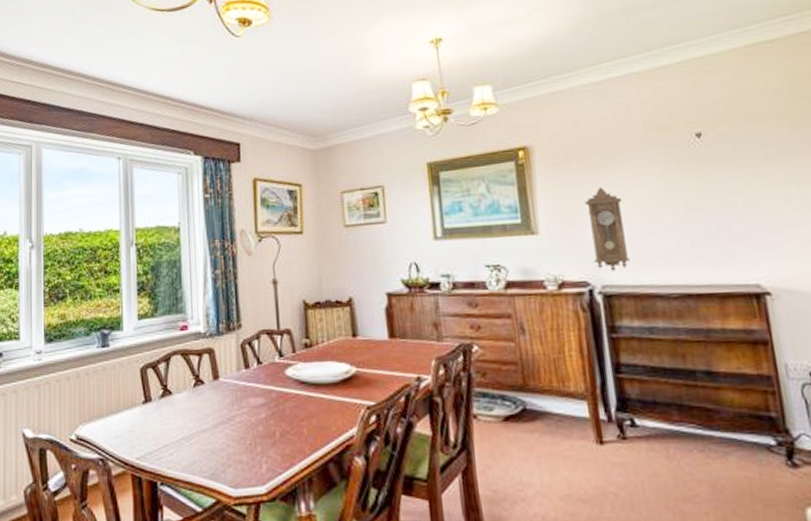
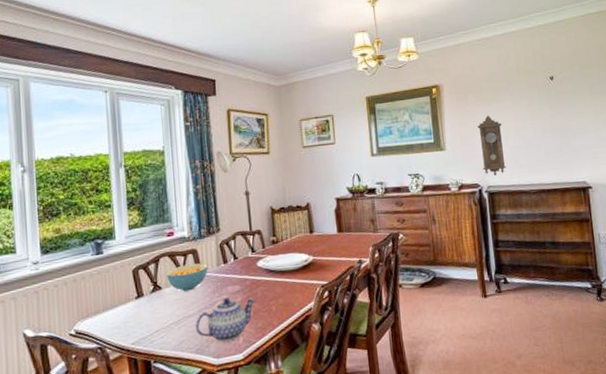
cereal bowl: none [178,366,226,400] -> present [166,263,208,291]
teapot: none [209,412,283,468] -> present [195,298,256,342]

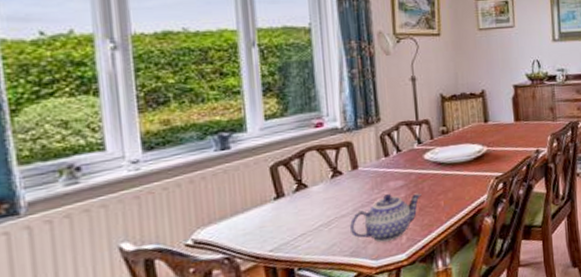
cereal bowl: present [166,263,208,291] -> none [314,157,366,189]

